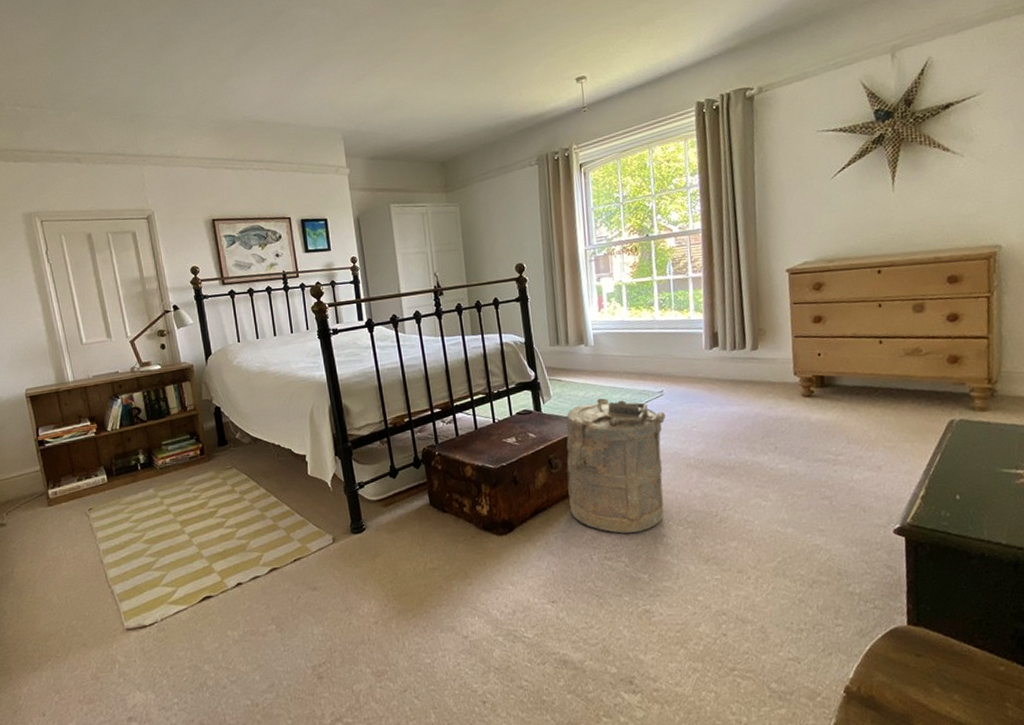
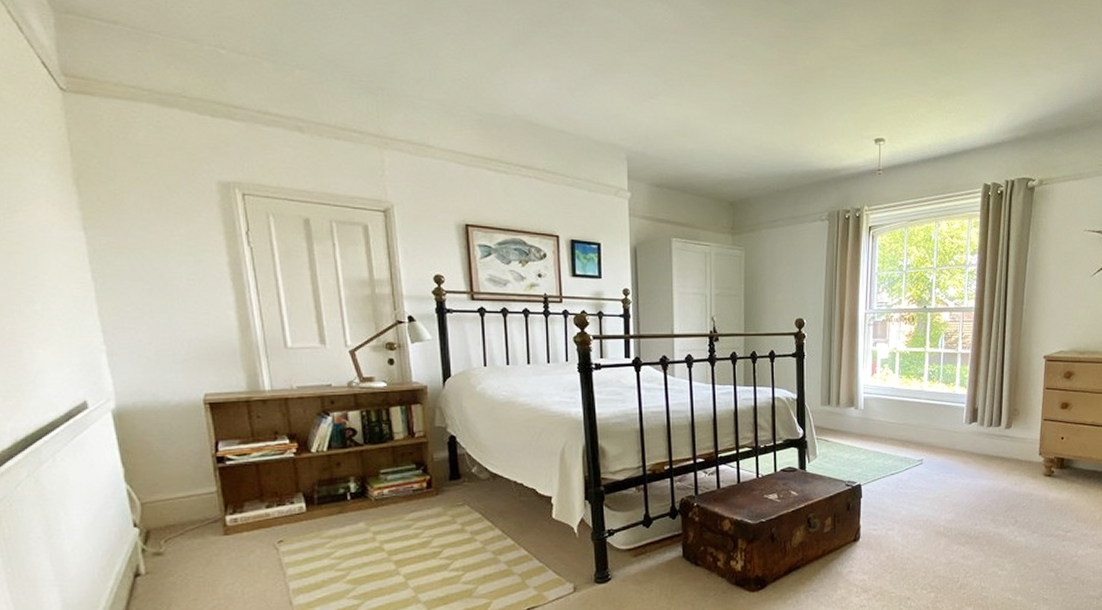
laundry hamper: present [566,398,665,534] -> none [824,461,922,595]

